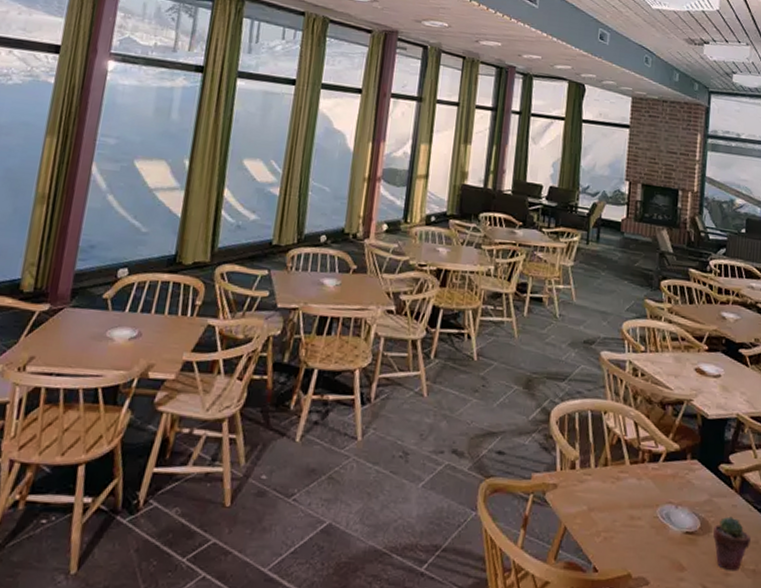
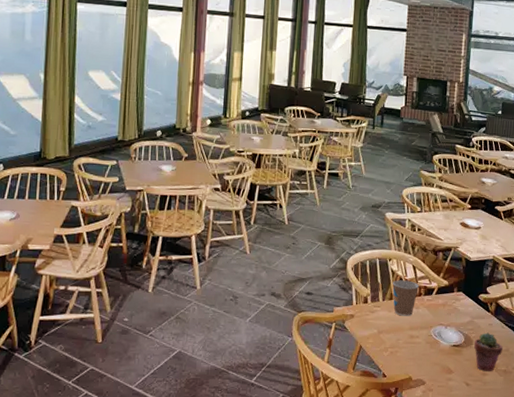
coffee cup: none [608,440,642,490] -> present [392,280,419,316]

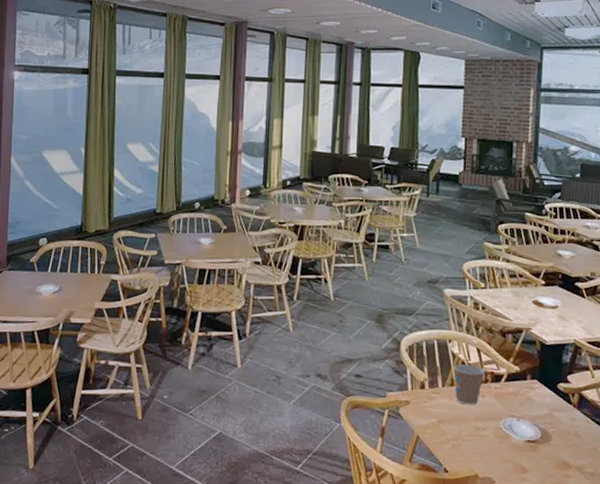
potted succulent: present [474,332,503,372] -> none [553,428,589,474]

